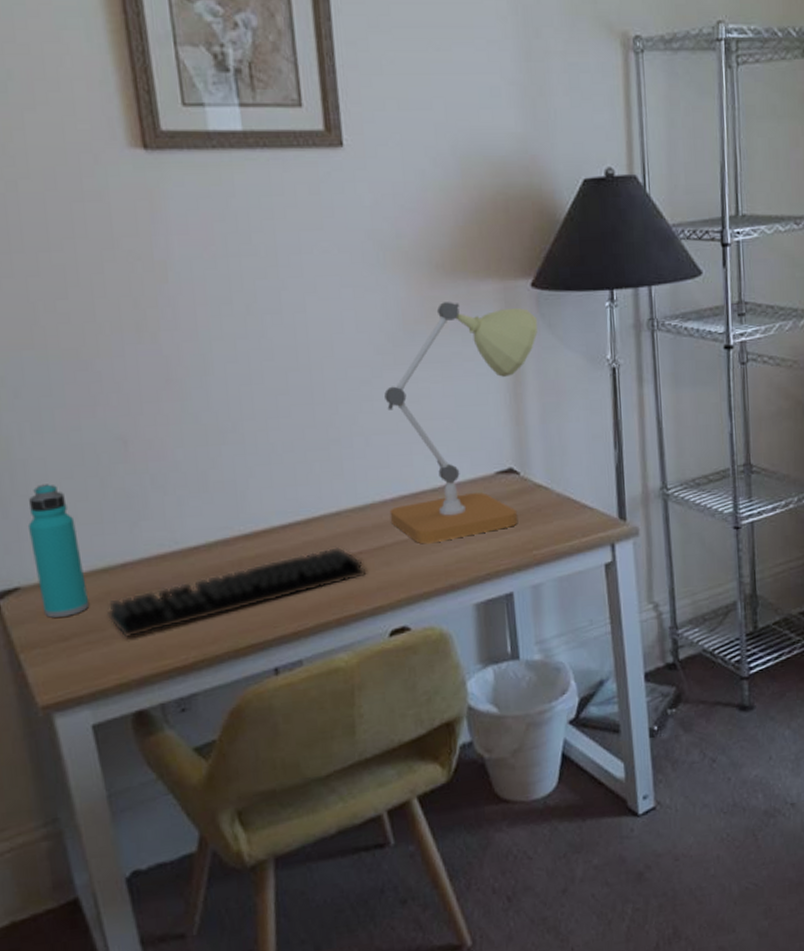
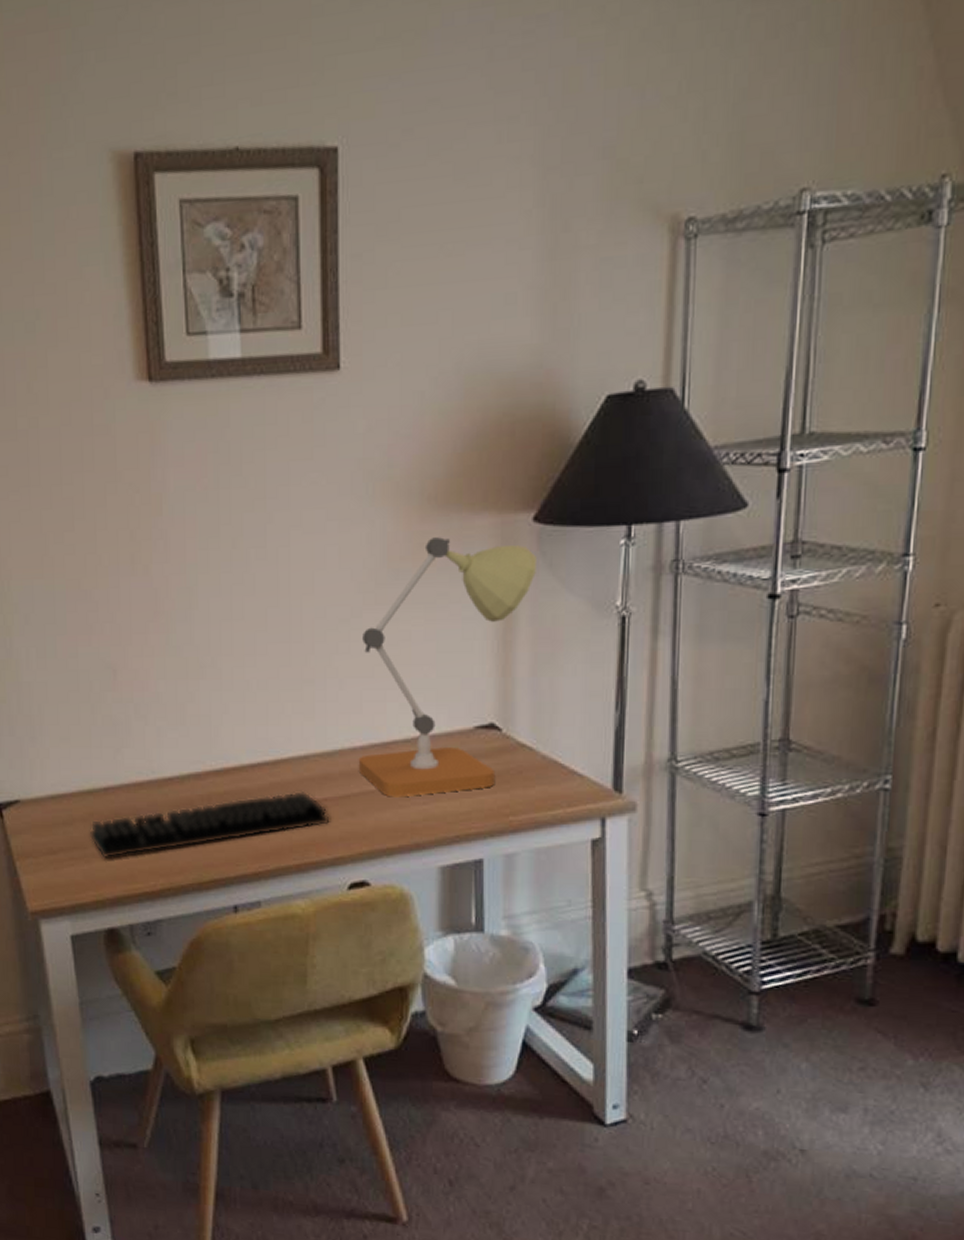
water bottle: present [27,484,90,618] -> none [29,706,75,832]

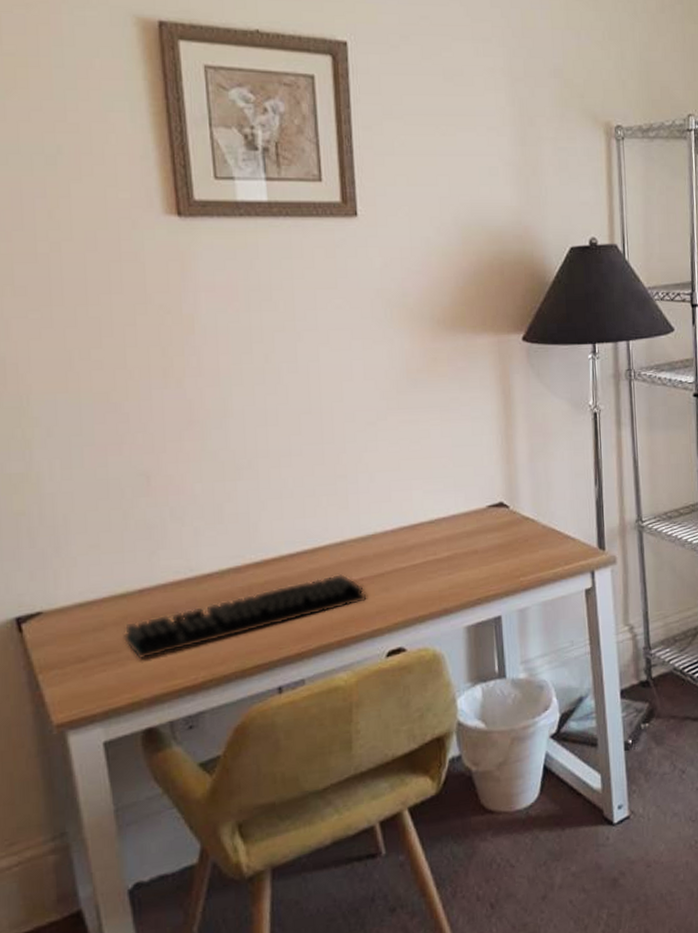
desk lamp: present [358,537,536,798] -> none [388,353,527,572]

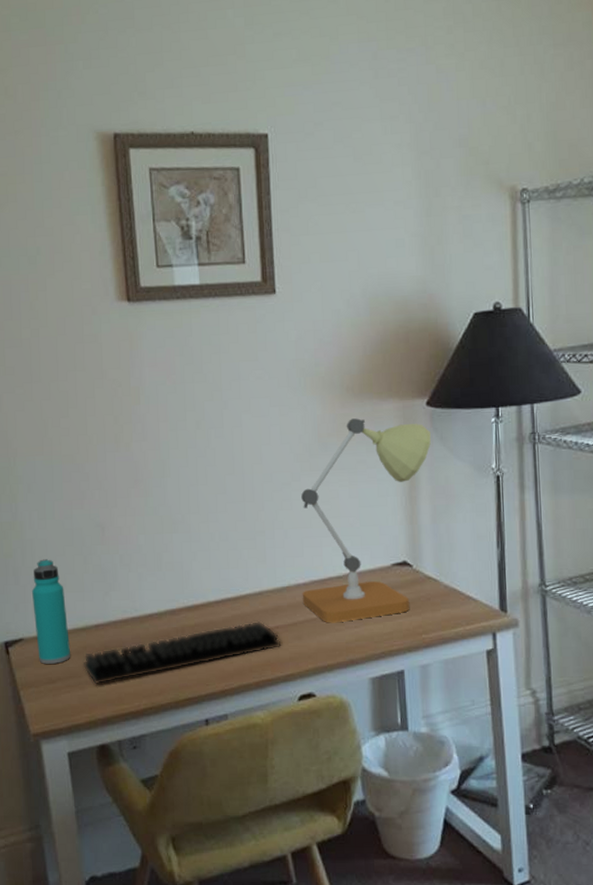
water bottle: none [52,515,107,640] -> present [31,559,71,664]
desk lamp: none [388,353,527,572] -> present [301,418,431,623]

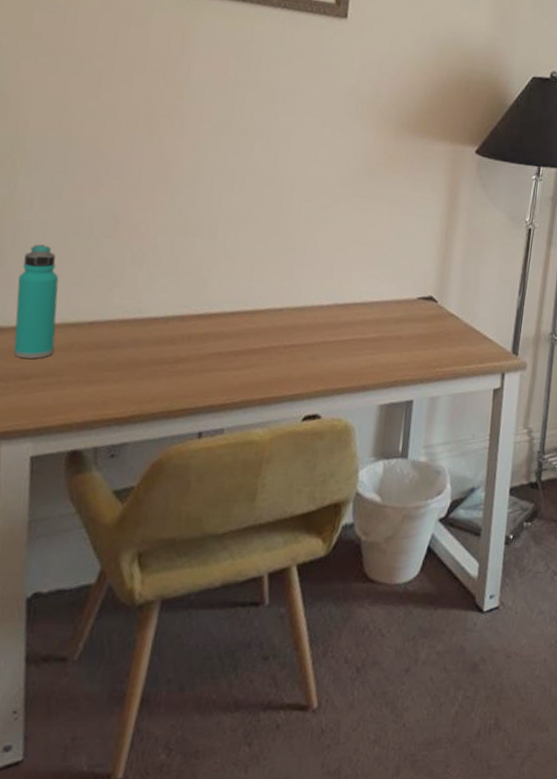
keyboard: present [83,620,282,685] -> none [66,336,295,386]
desk lamp: present [301,418,431,623] -> none [323,153,475,348]

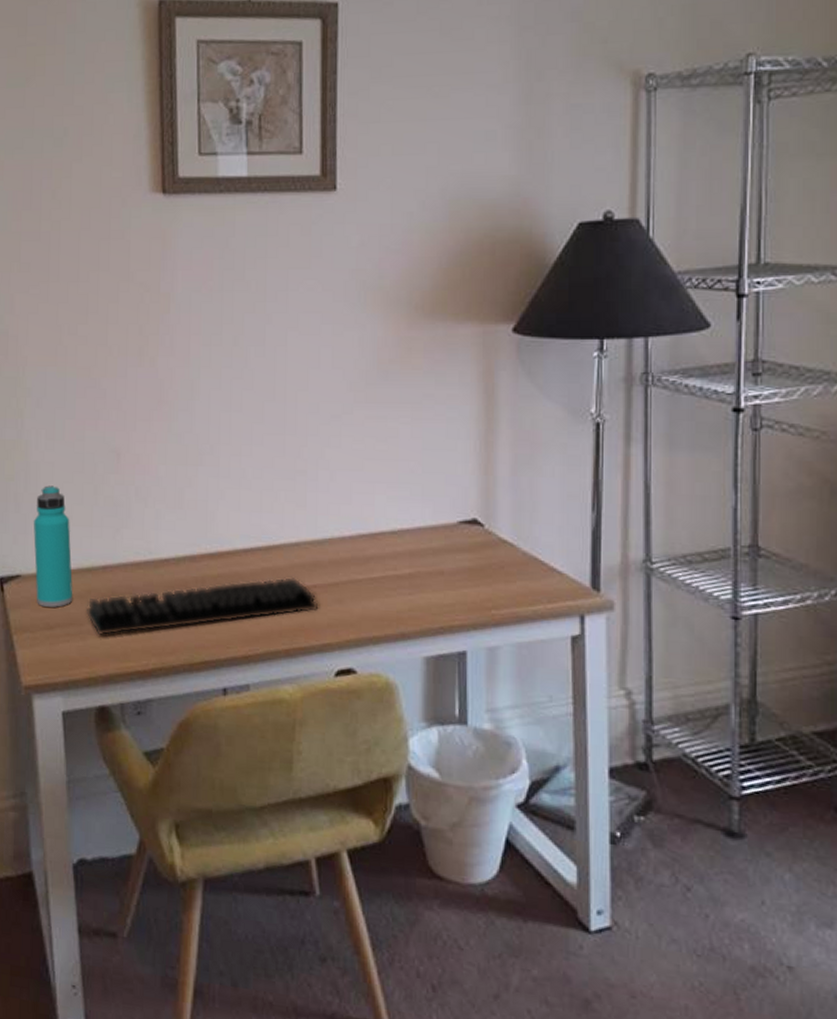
keyboard: none [66,336,295,386] -> present [85,576,319,636]

